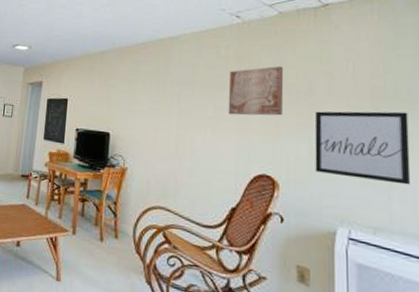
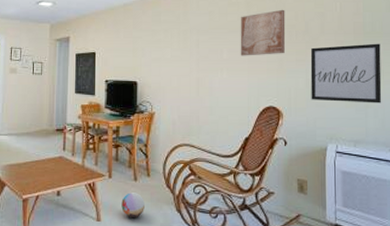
ball: none [84,253,110,284] -> present [121,191,144,219]

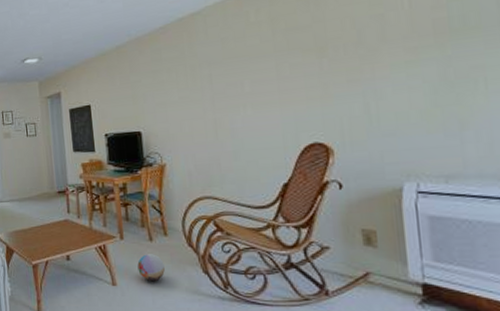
wall art: present [240,9,286,56] -> none [263,19,330,86]
wall art: present [310,43,382,104] -> none [368,41,487,129]

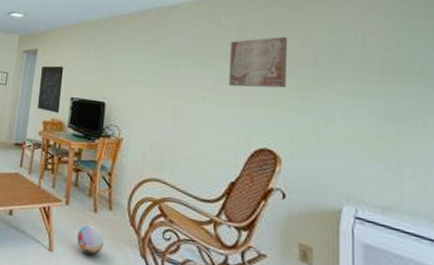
wall art: none [263,19,330,86] -> present [228,36,288,88]

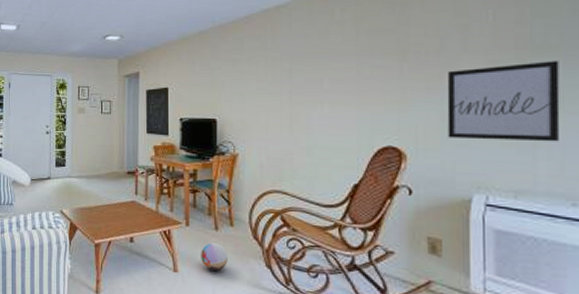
wall art: present [228,36,288,88] -> none [346,24,410,86]
wall art: none [320,84,424,163] -> present [447,60,561,142]

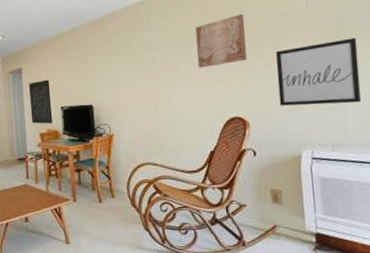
ball: present [201,242,228,272] -> none [88,213,112,239]
wall art: none [346,24,410,86] -> present [195,13,247,68]

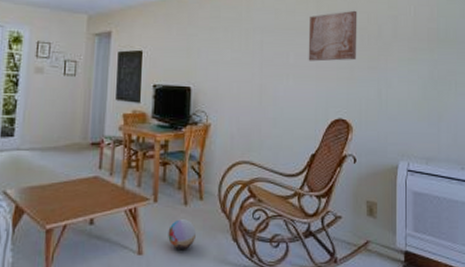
ball: none [88,213,112,239] -> present [168,218,196,250]
wall art: present [275,37,362,106] -> none [382,52,455,117]

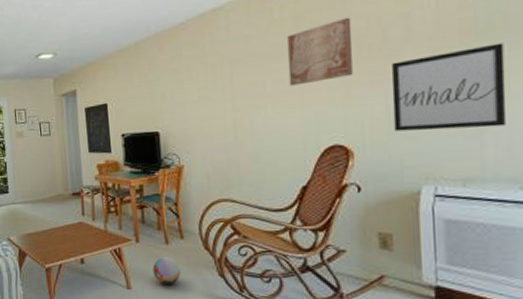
wall art: none [382,52,455,117] -> present [391,42,507,132]

